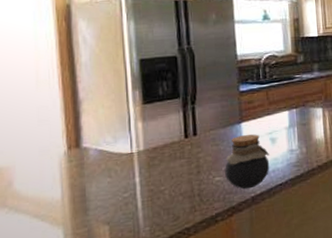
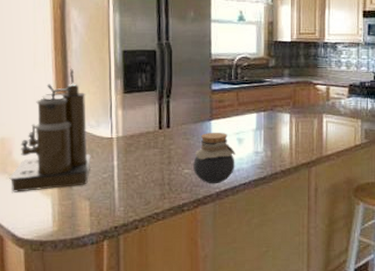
coffee maker: none [10,82,109,228] -> present [9,68,91,192]

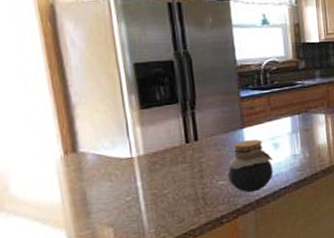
coffee maker: present [9,68,91,192] -> none [8,87,110,231]

